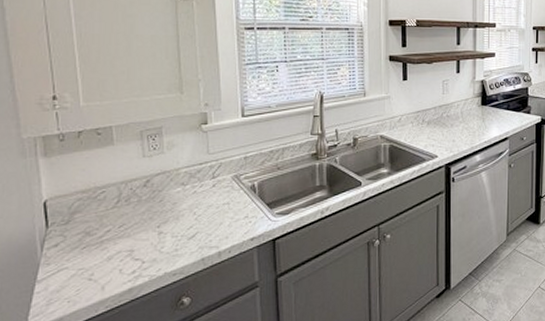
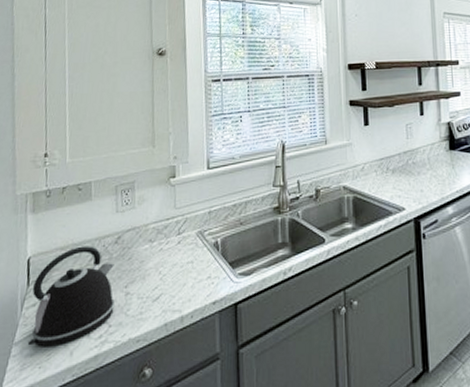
kettle: none [52,189,148,284] -> present [27,246,116,347]

